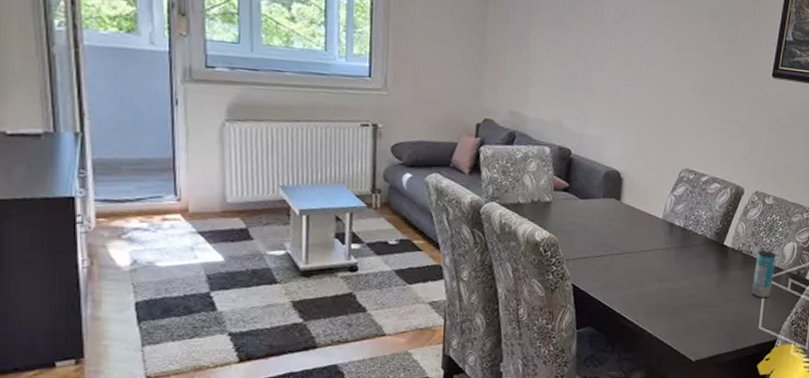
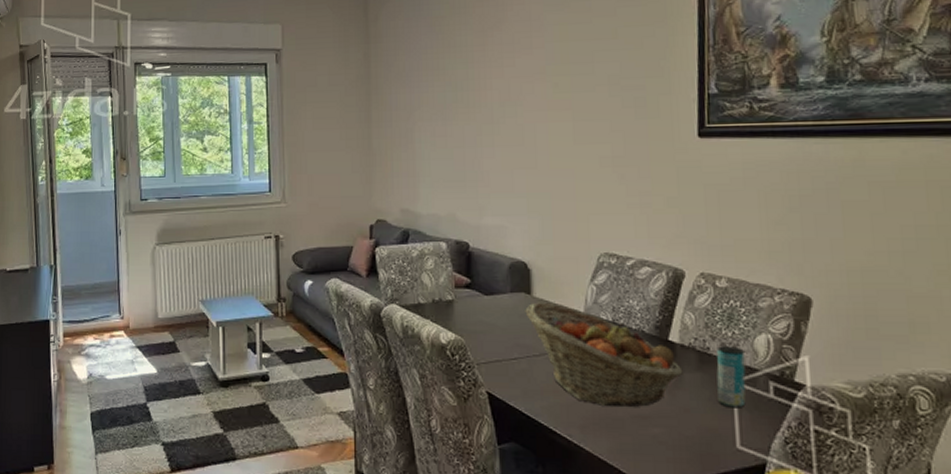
fruit basket: none [613,208,731,297] -> present [525,302,683,407]

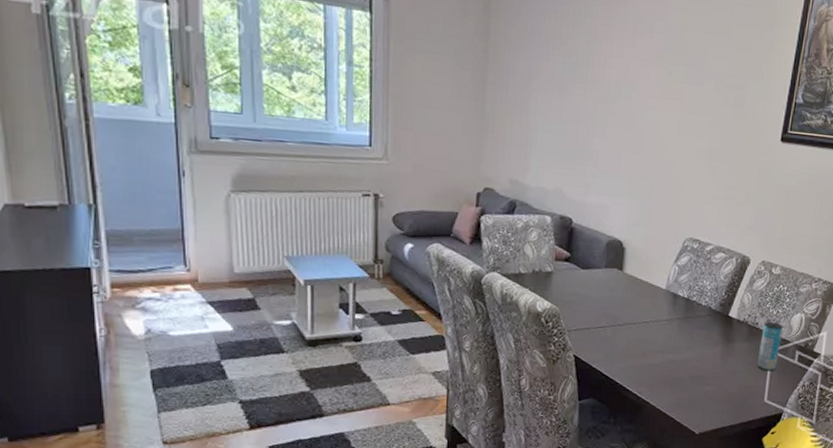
fruit basket: present [525,302,683,407] -> none [615,278,736,370]

